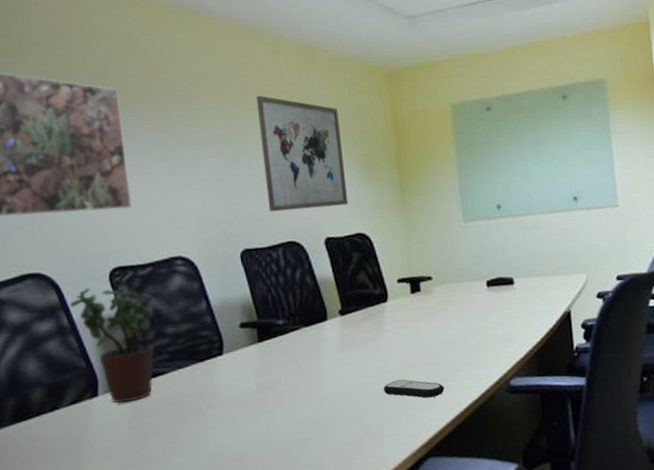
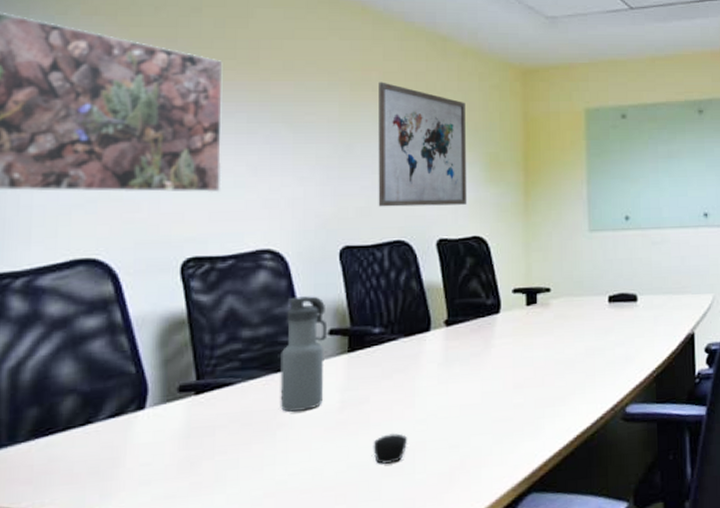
potted plant: present [70,287,155,403] -> none [127,279,229,419]
water bottle: none [201,295,243,395] -> present [280,296,328,412]
computer mouse: none [288,410,319,436] -> present [373,433,408,464]
remote control: present [383,379,445,398] -> none [485,402,554,424]

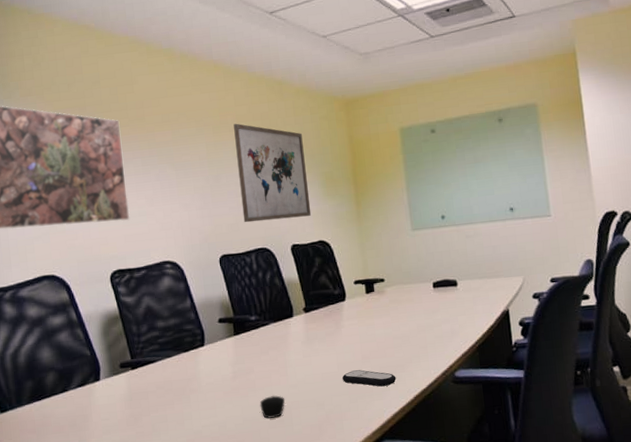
water bottle: present [280,296,328,412] -> none [186,294,221,381]
remote control: none [485,402,554,424] -> present [342,370,396,387]

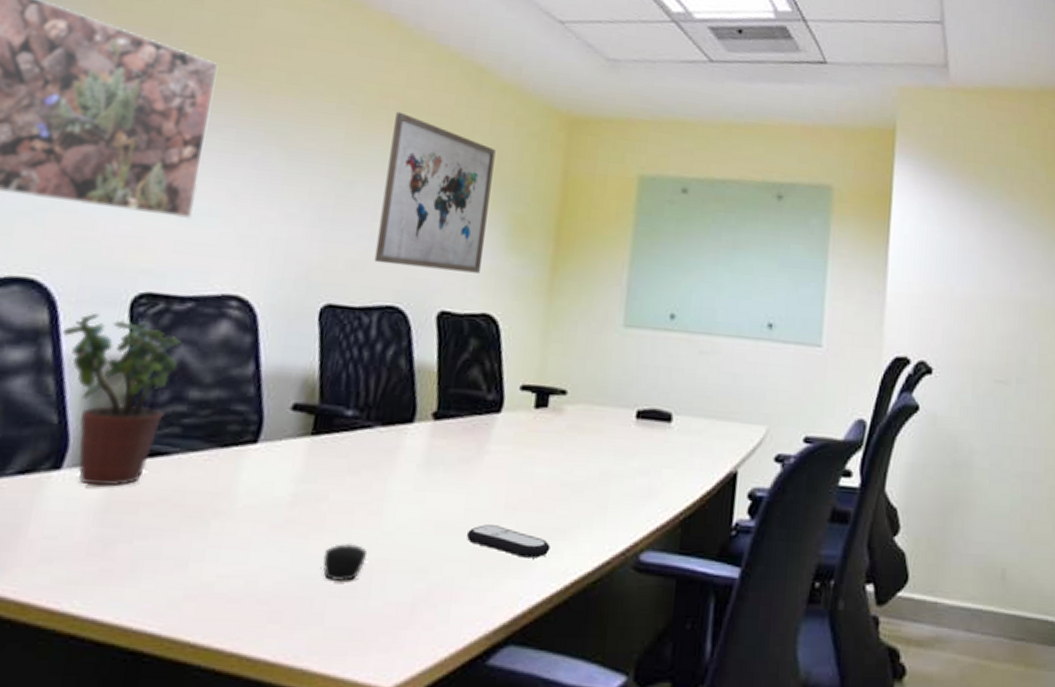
potted plant: none [78,287,147,387] -> present [62,312,182,487]

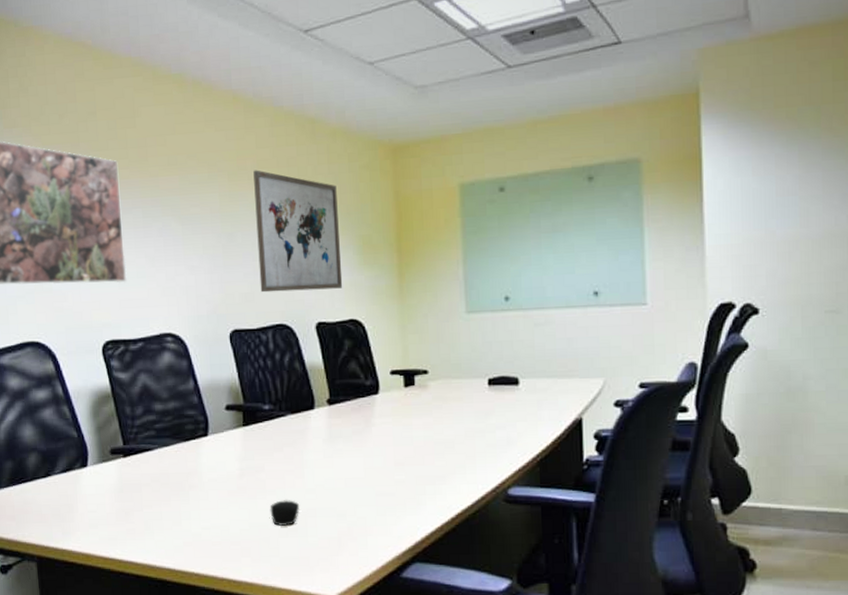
potted plant: present [62,312,182,487] -> none [65,359,143,476]
remote control: present [466,524,550,558] -> none [369,478,435,500]

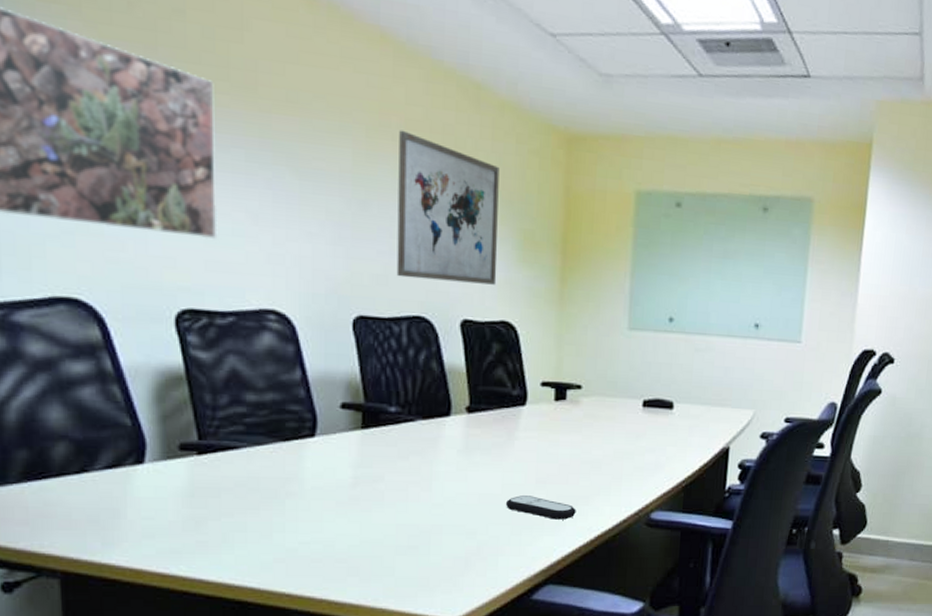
computer mouse: present [270,500,300,526] -> none [387,514,424,543]
remote control: none [369,478,435,500] -> present [505,495,576,520]

